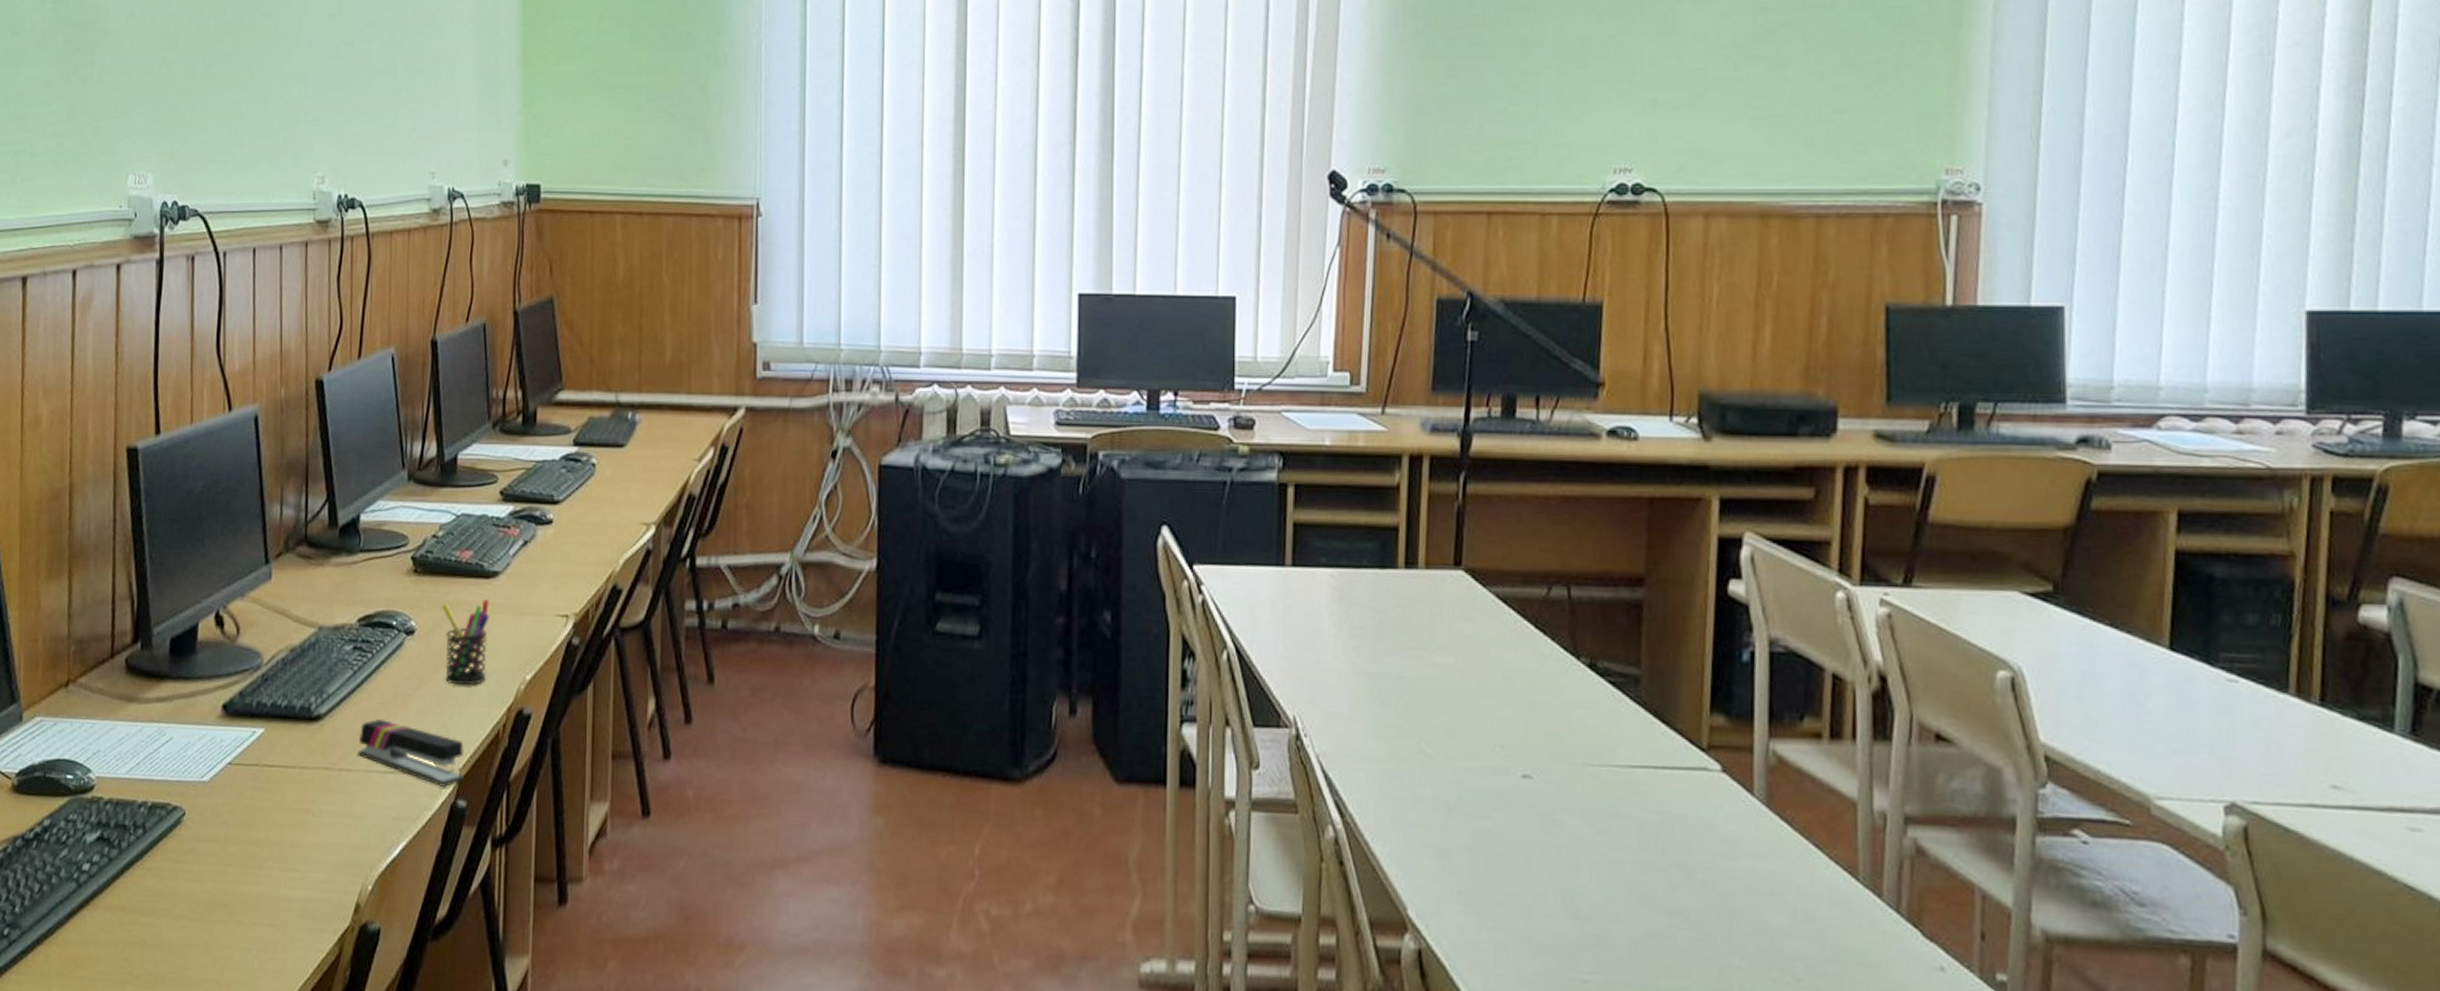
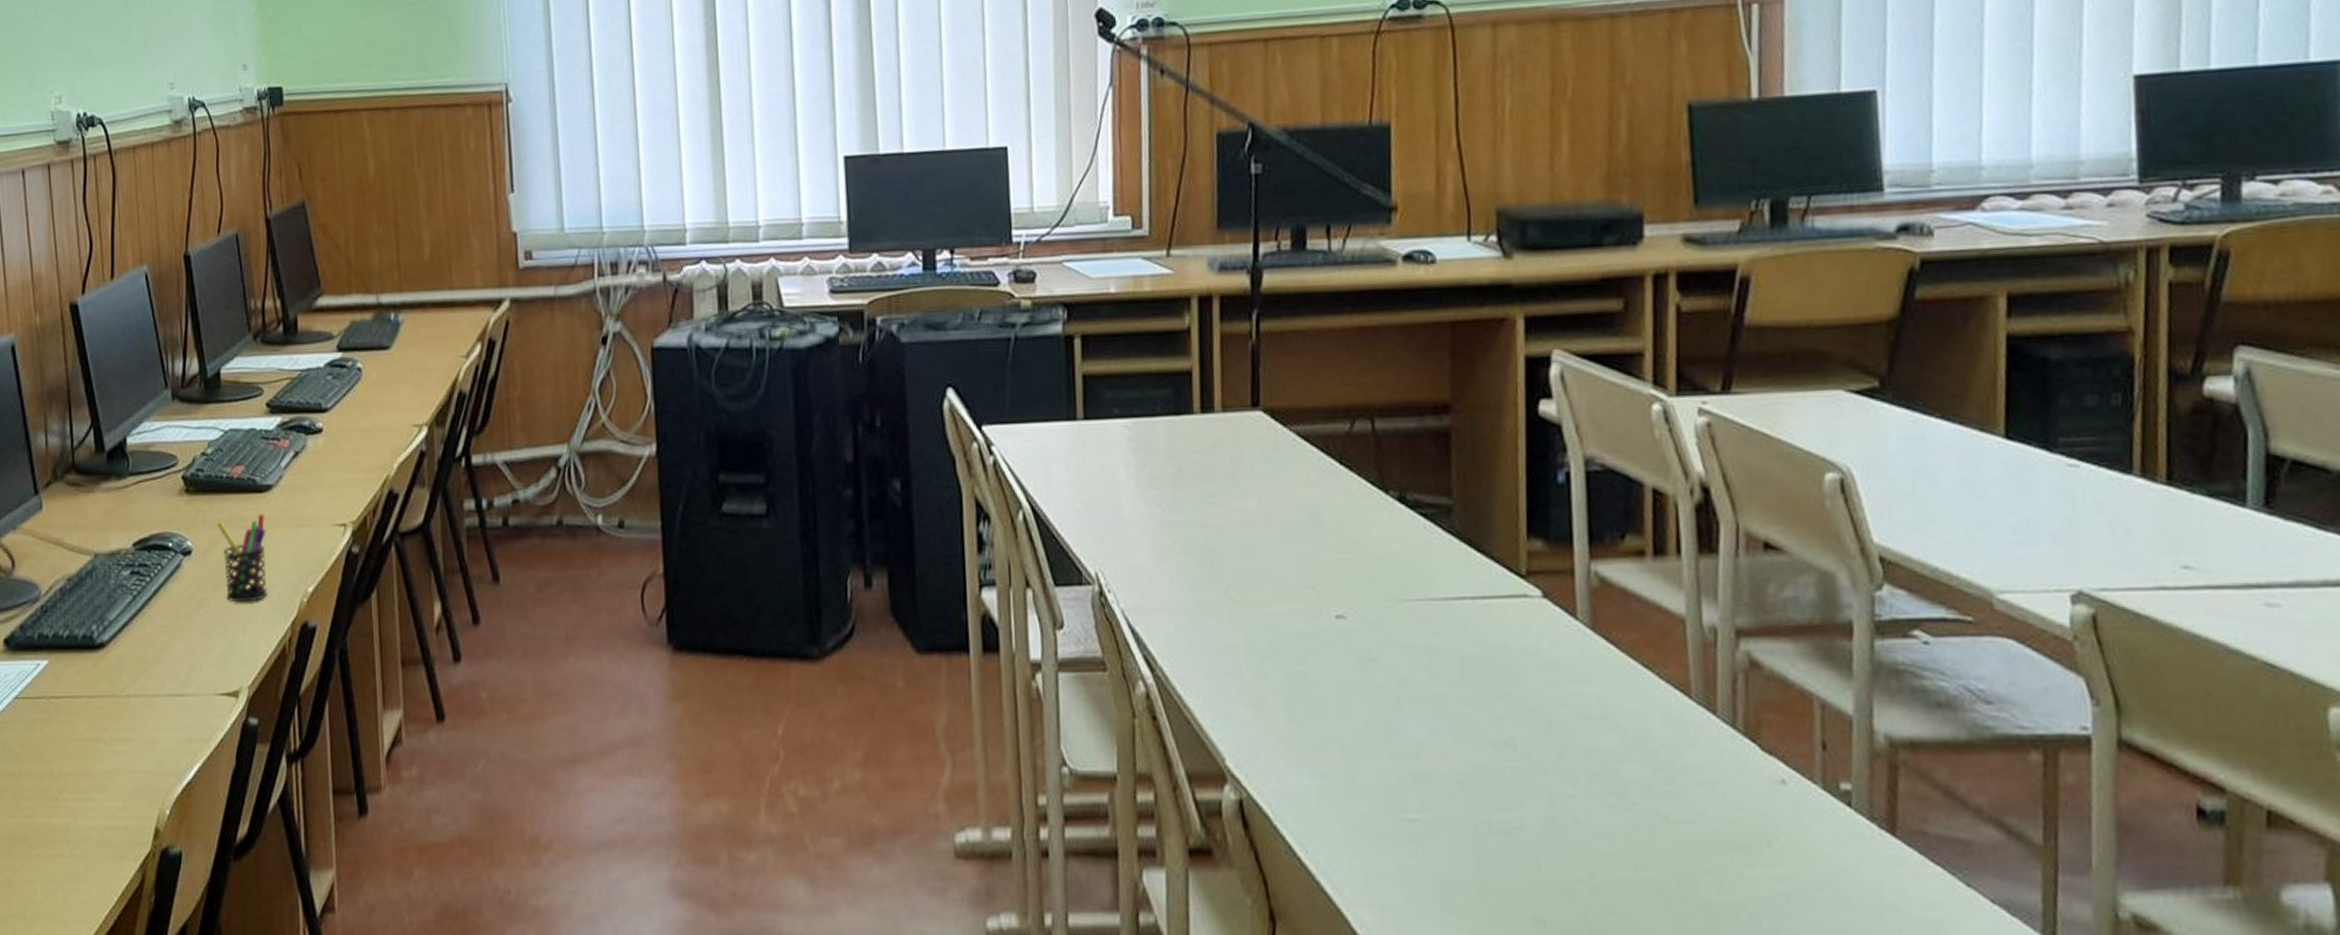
stapler: present [357,719,465,788] -> none [144,642,254,707]

